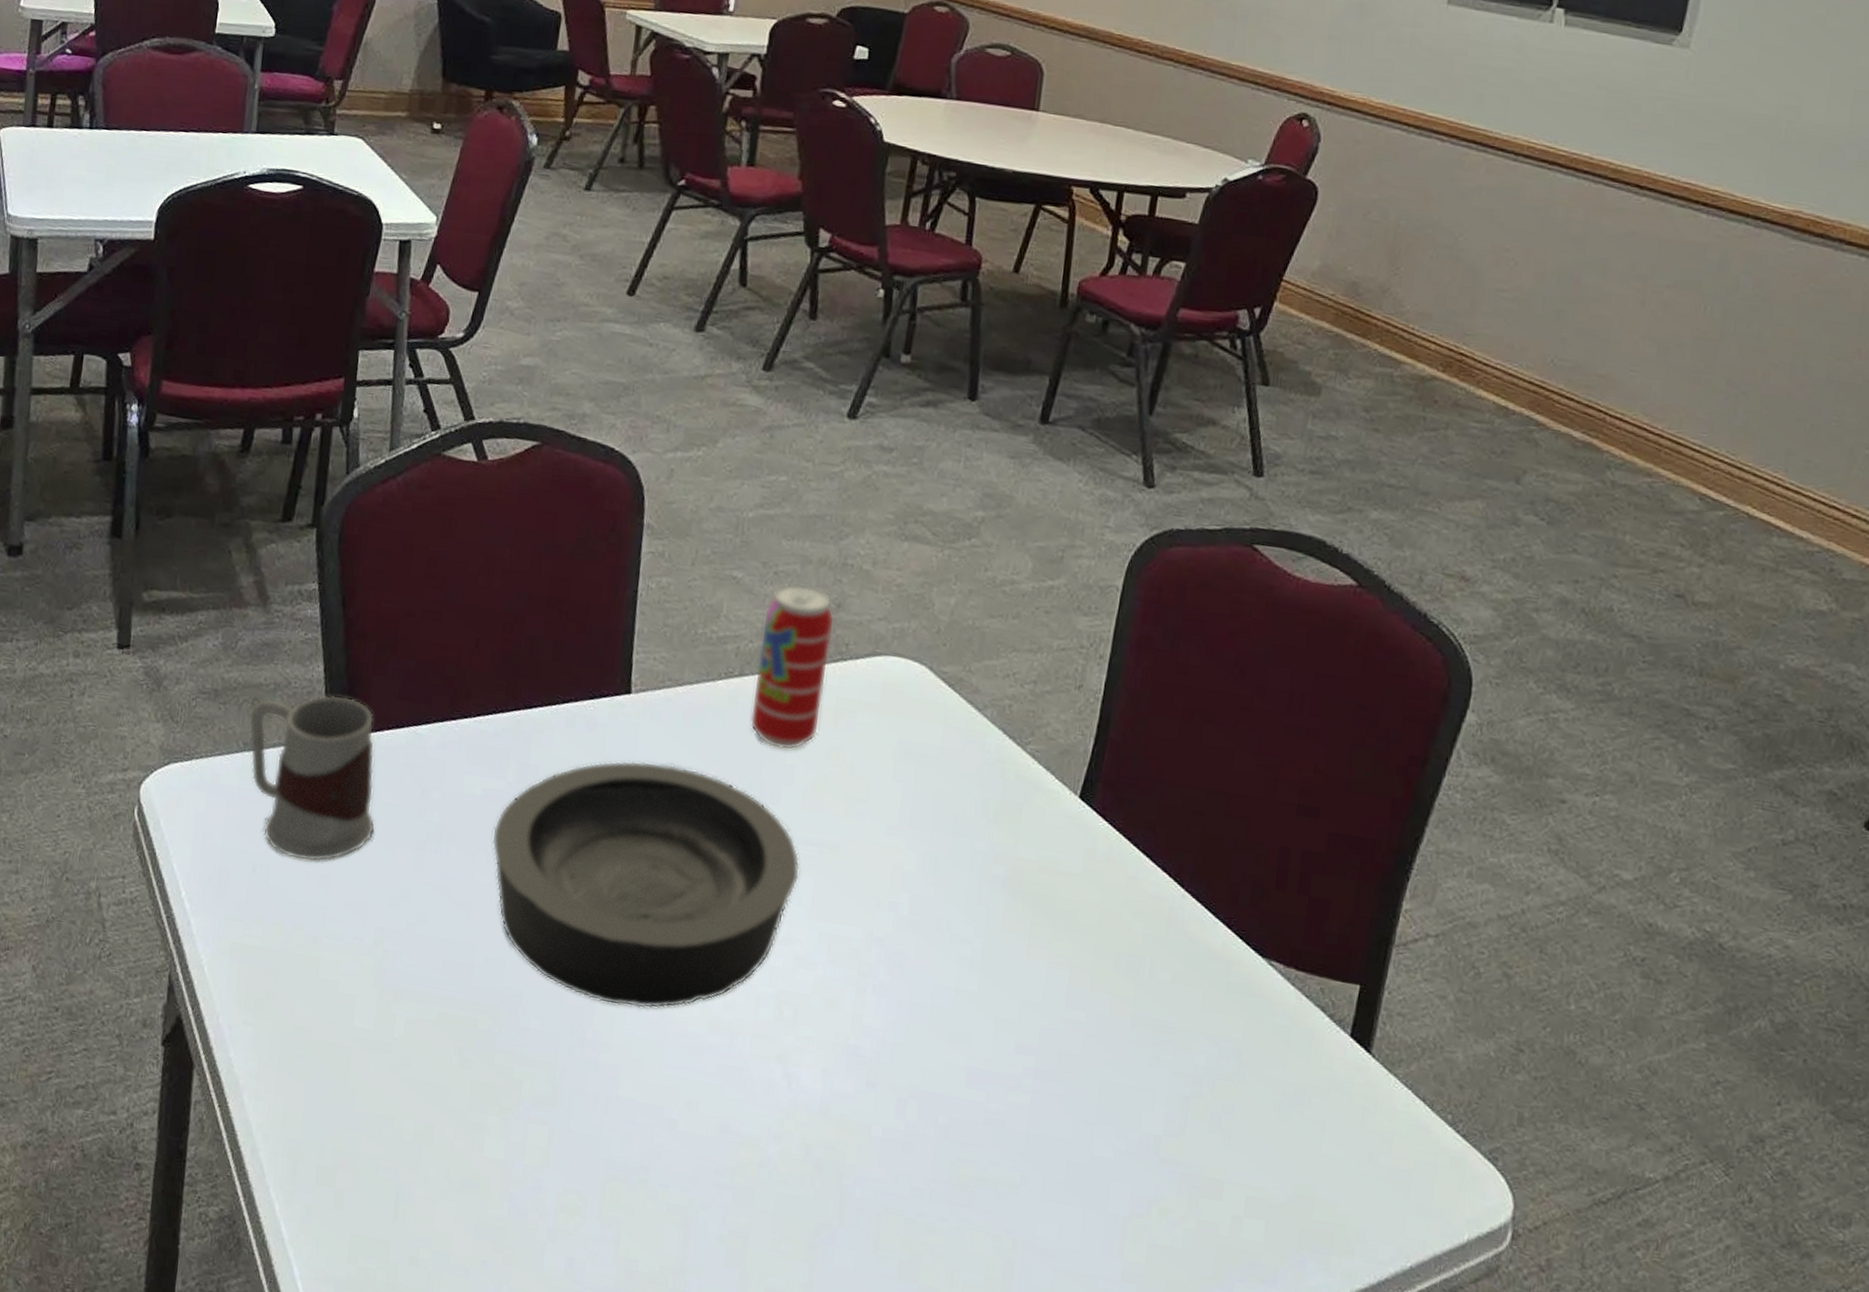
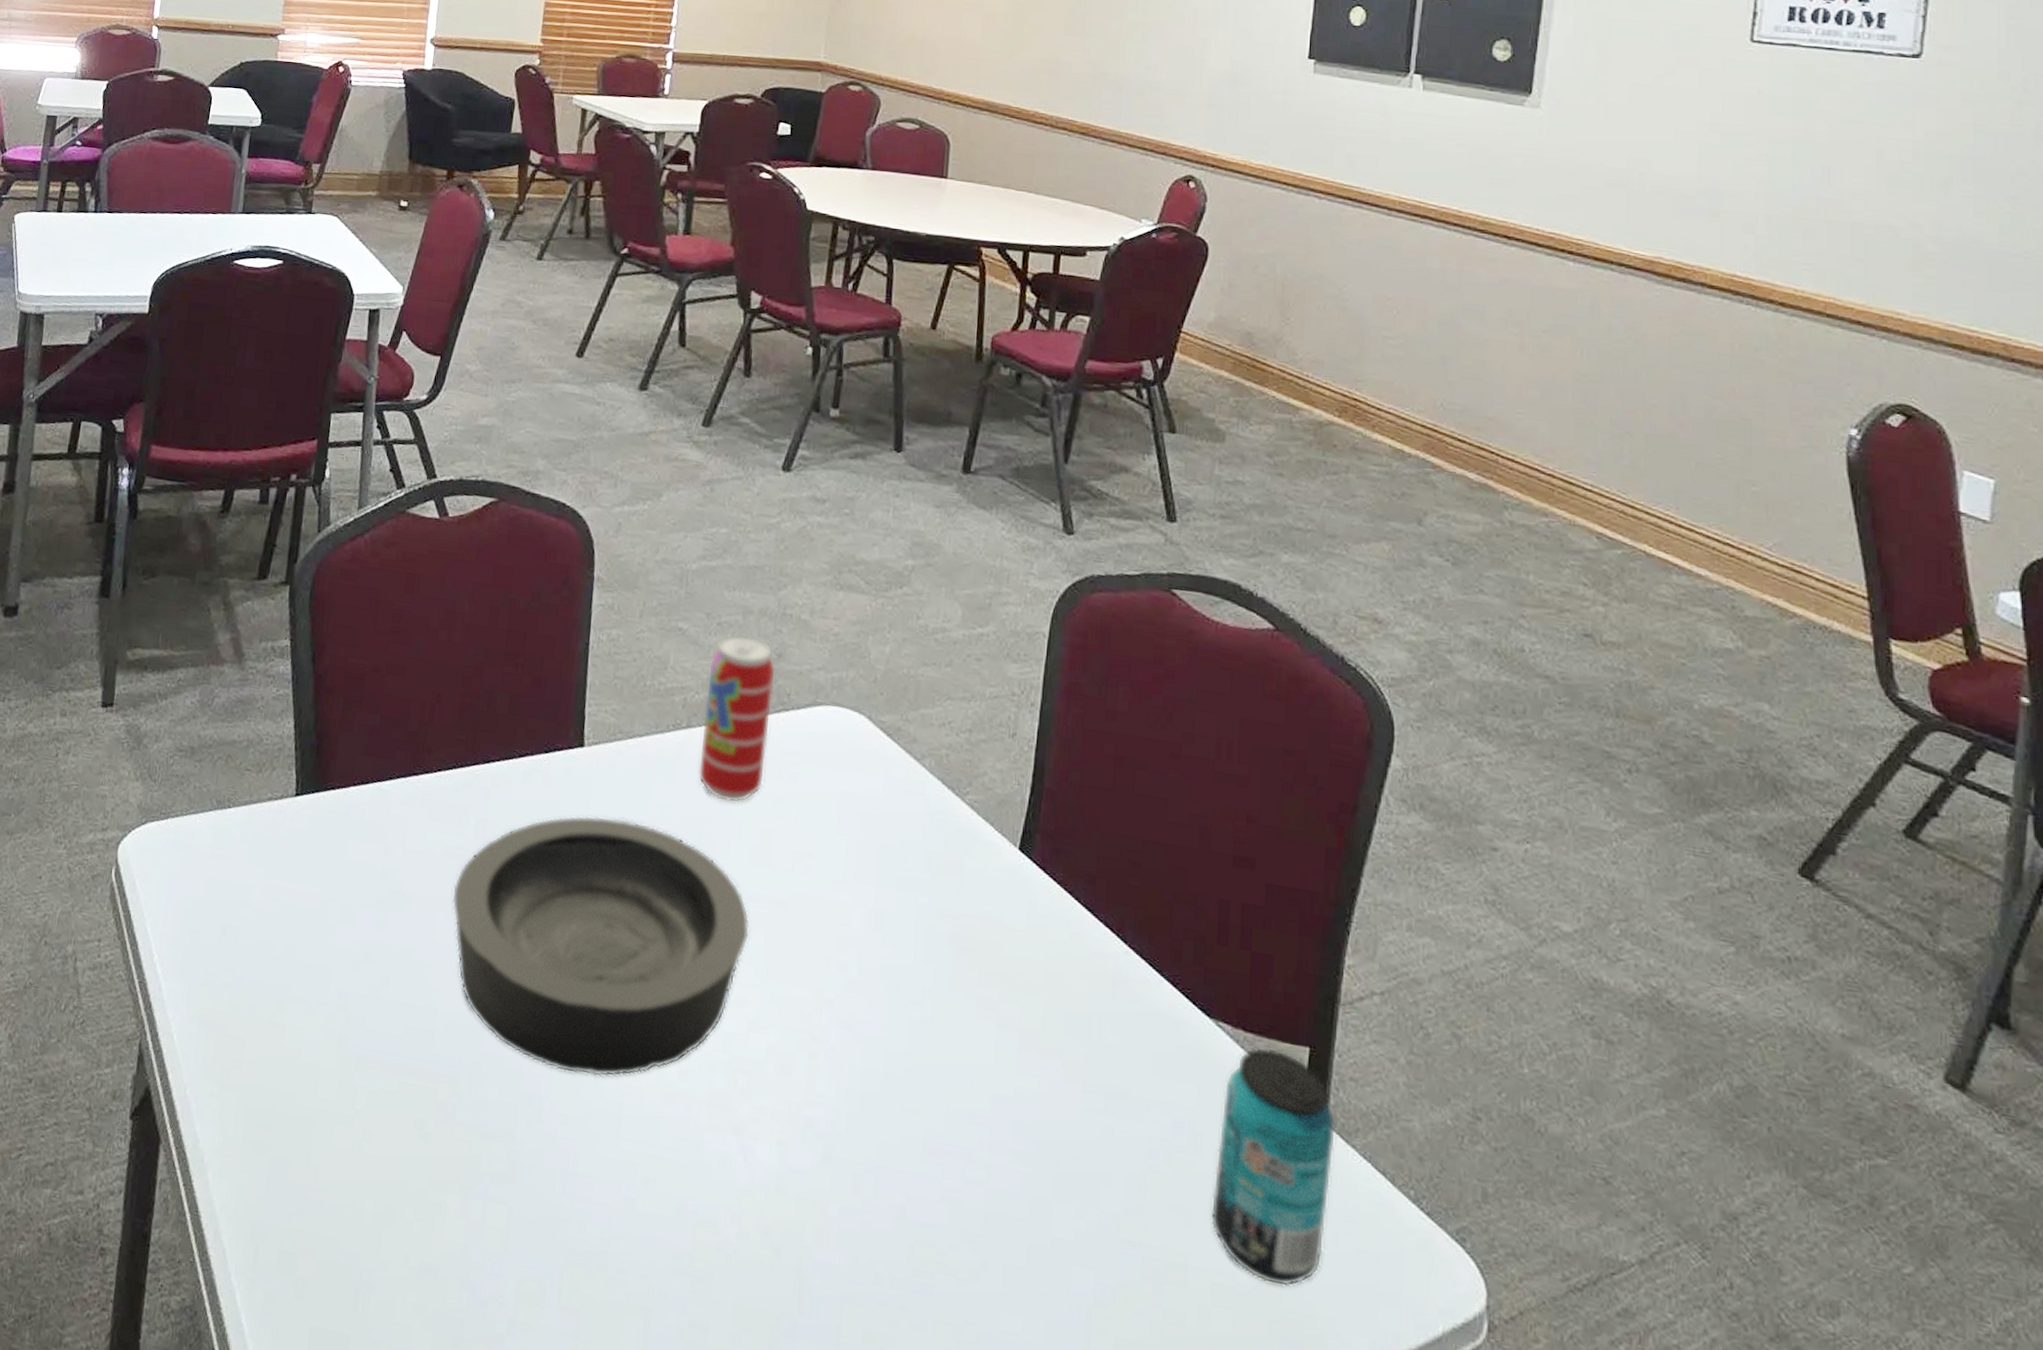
mug: present [249,695,375,862] -> none [222,751,341,923]
beverage can: none [1249,984,1381,1200] -> present [1210,1046,1337,1287]

